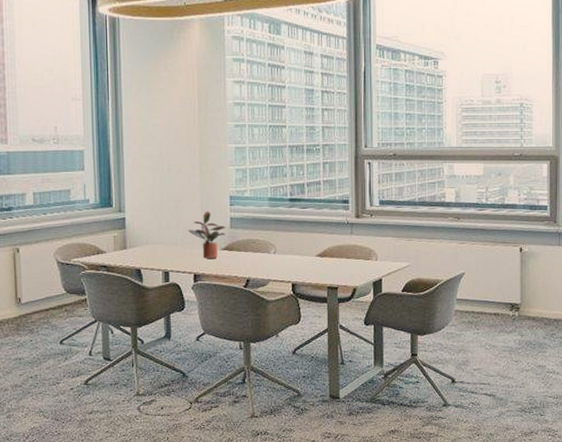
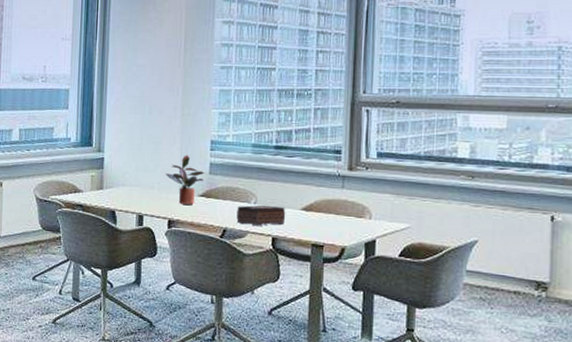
tissue box: none [258,254,303,274] -> present [236,205,286,226]

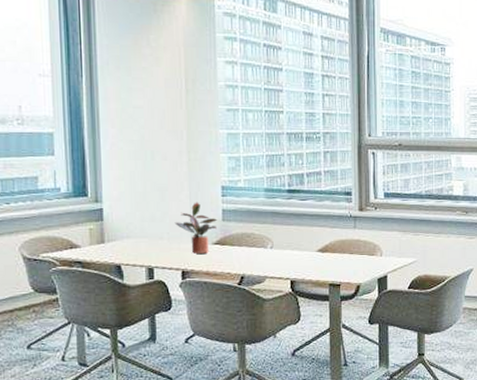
tissue box: present [236,205,286,226] -> none [253,249,303,270]

